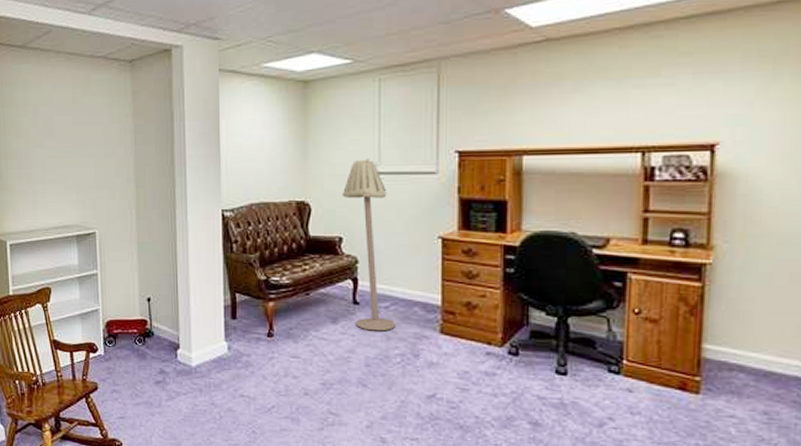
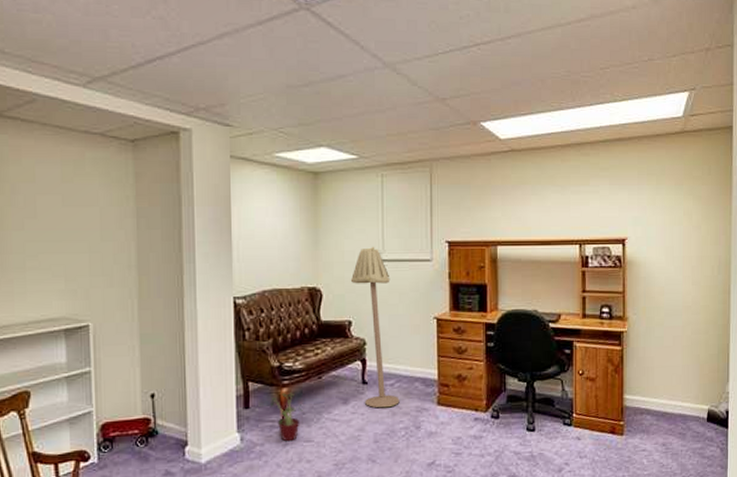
potted plant: none [257,307,290,356] -> present [271,393,303,442]

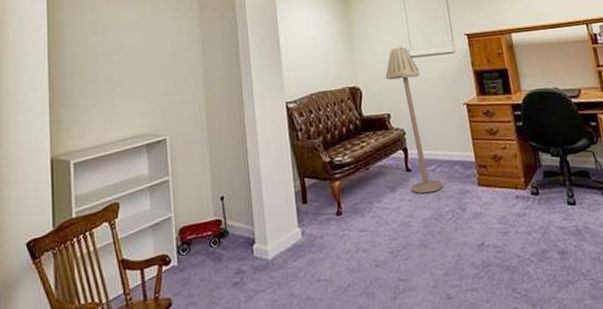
potted plant: present [271,393,303,442] -> none [326,185,356,233]

